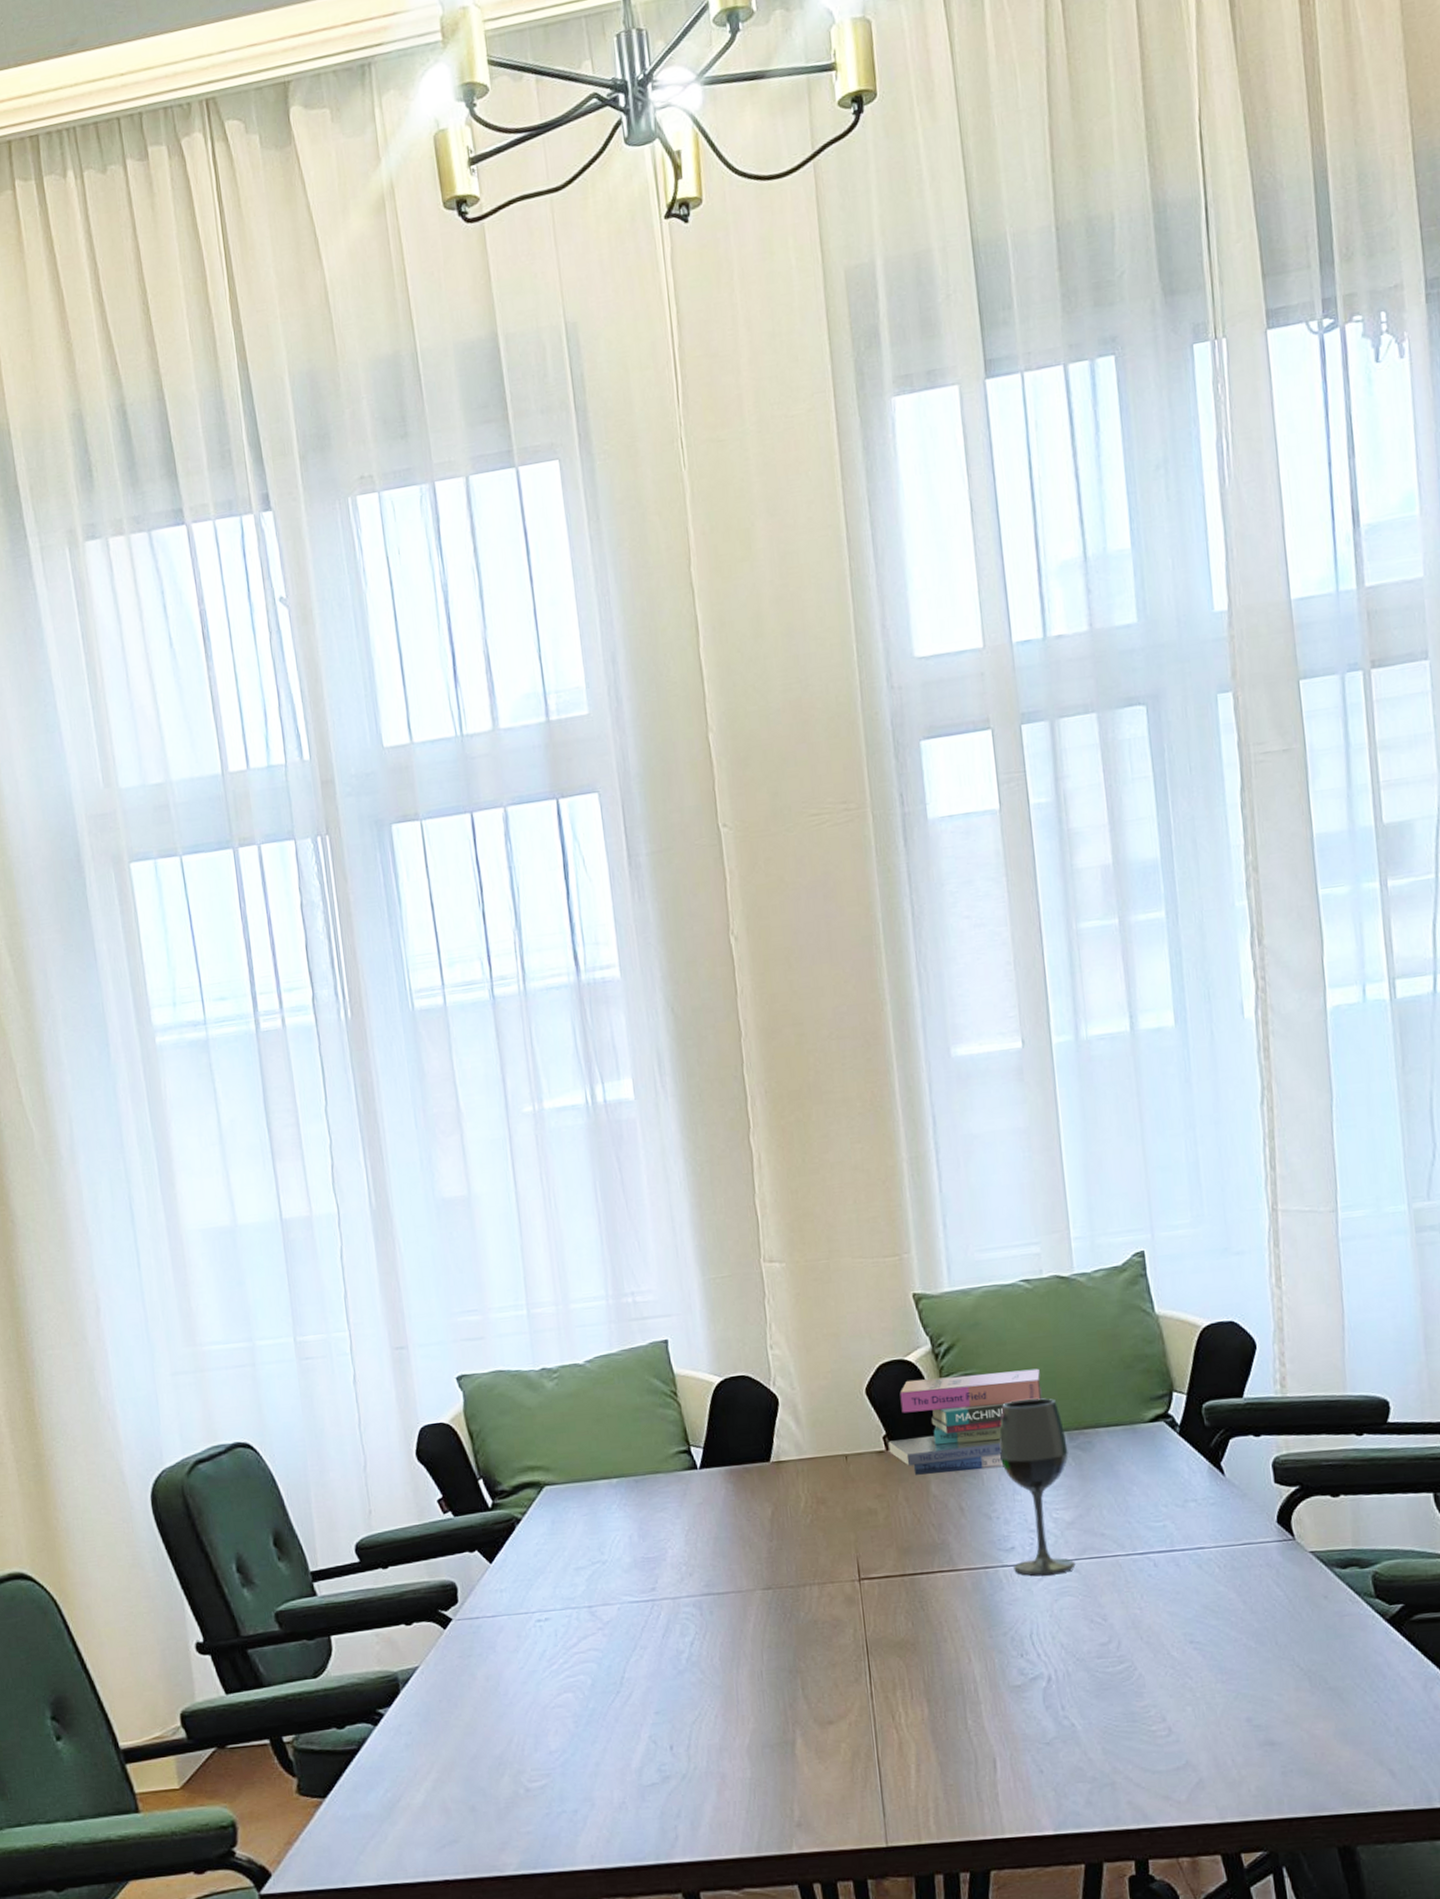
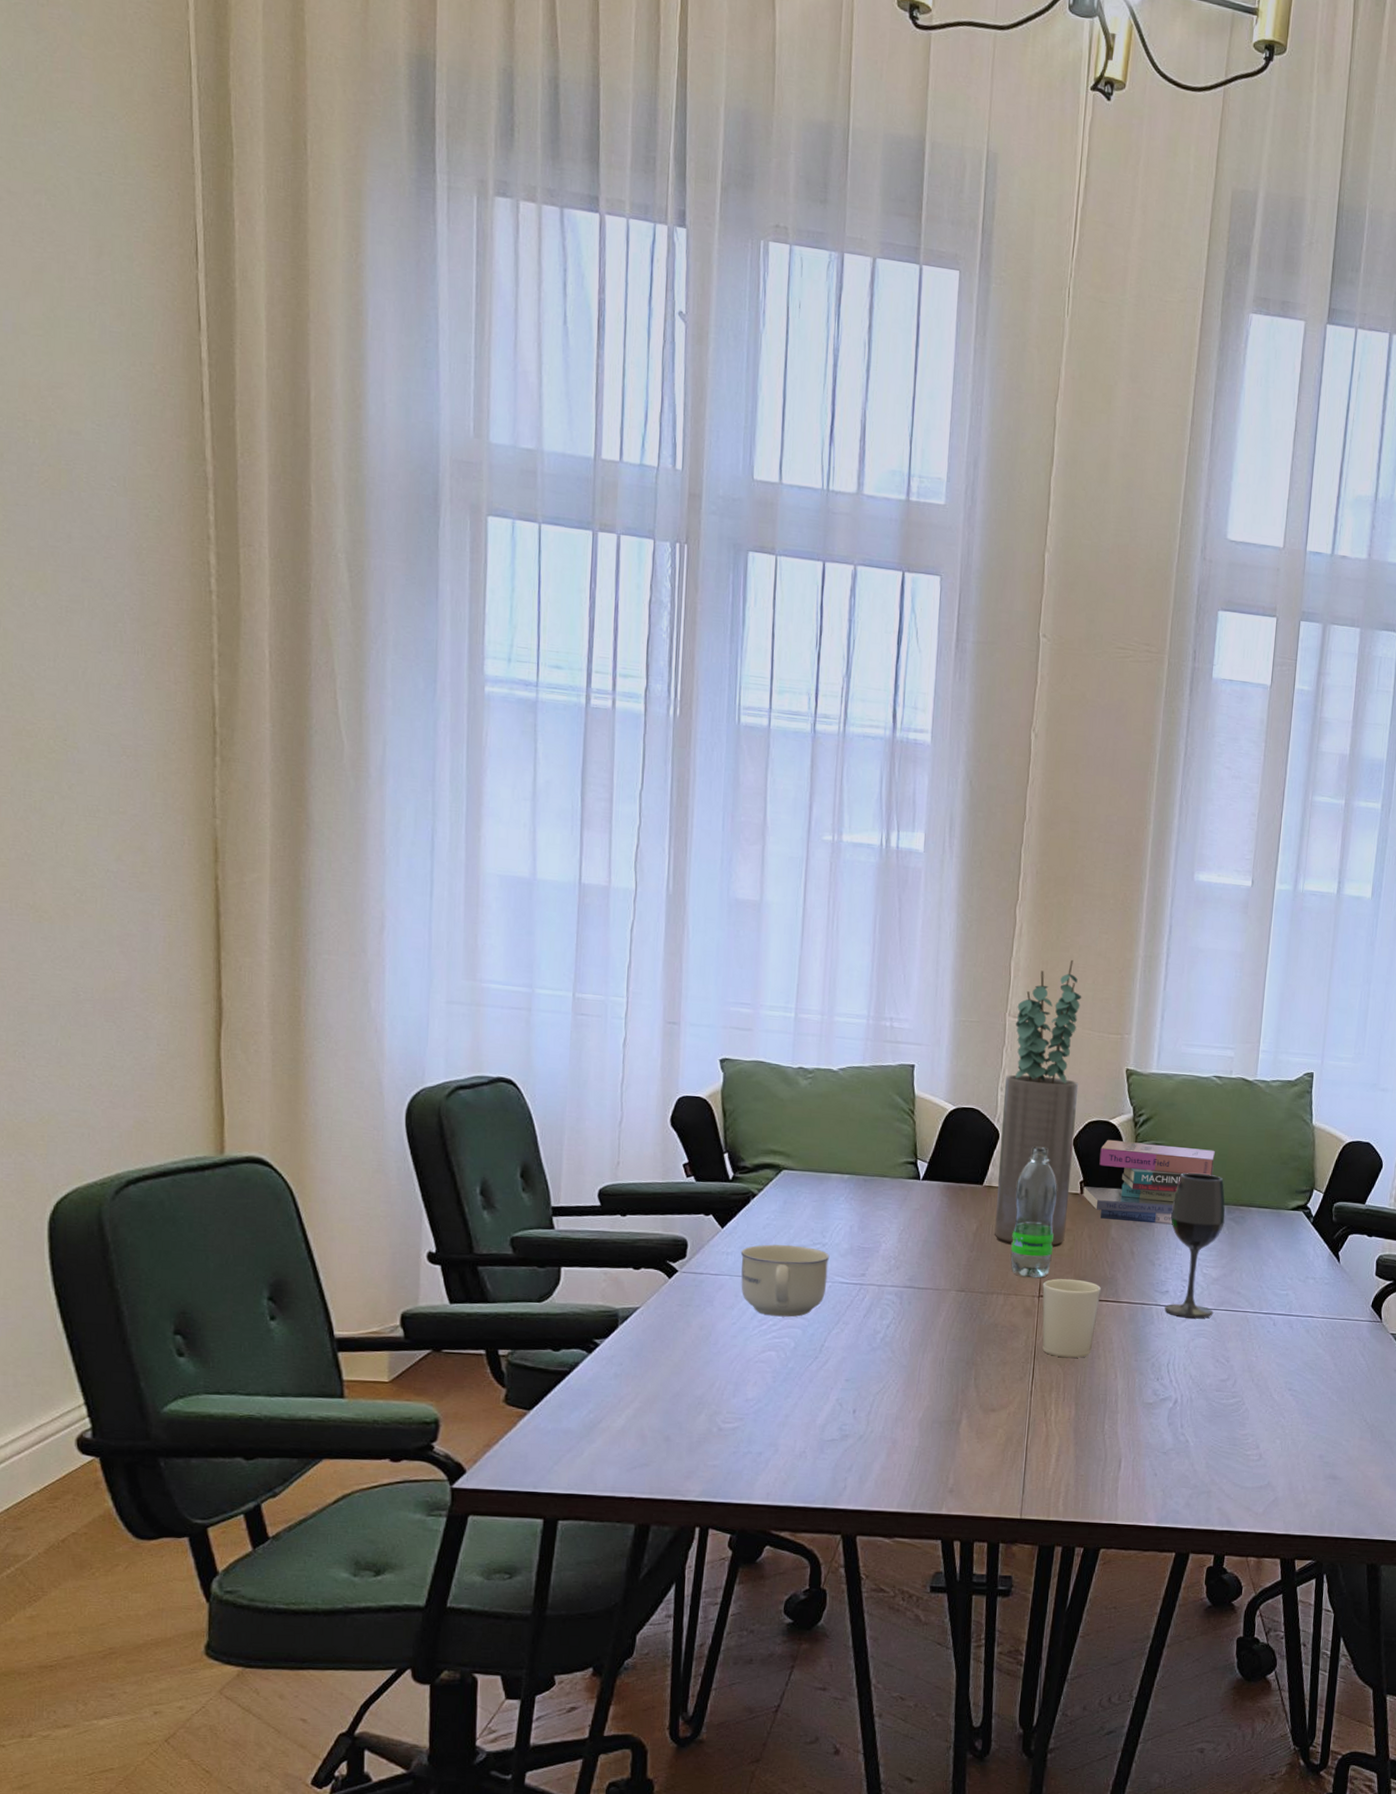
cup: none [515,1568,615,1653] -> present [740,1244,830,1317]
vase: none [771,1181,877,1526] -> present [995,959,1082,1248]
bottle: none [808,1404,867,1561] -> present [1010,1146,1058,1279]
mug: none [861,1552,934,1648] -> present [1042,1278,1101,1359]

